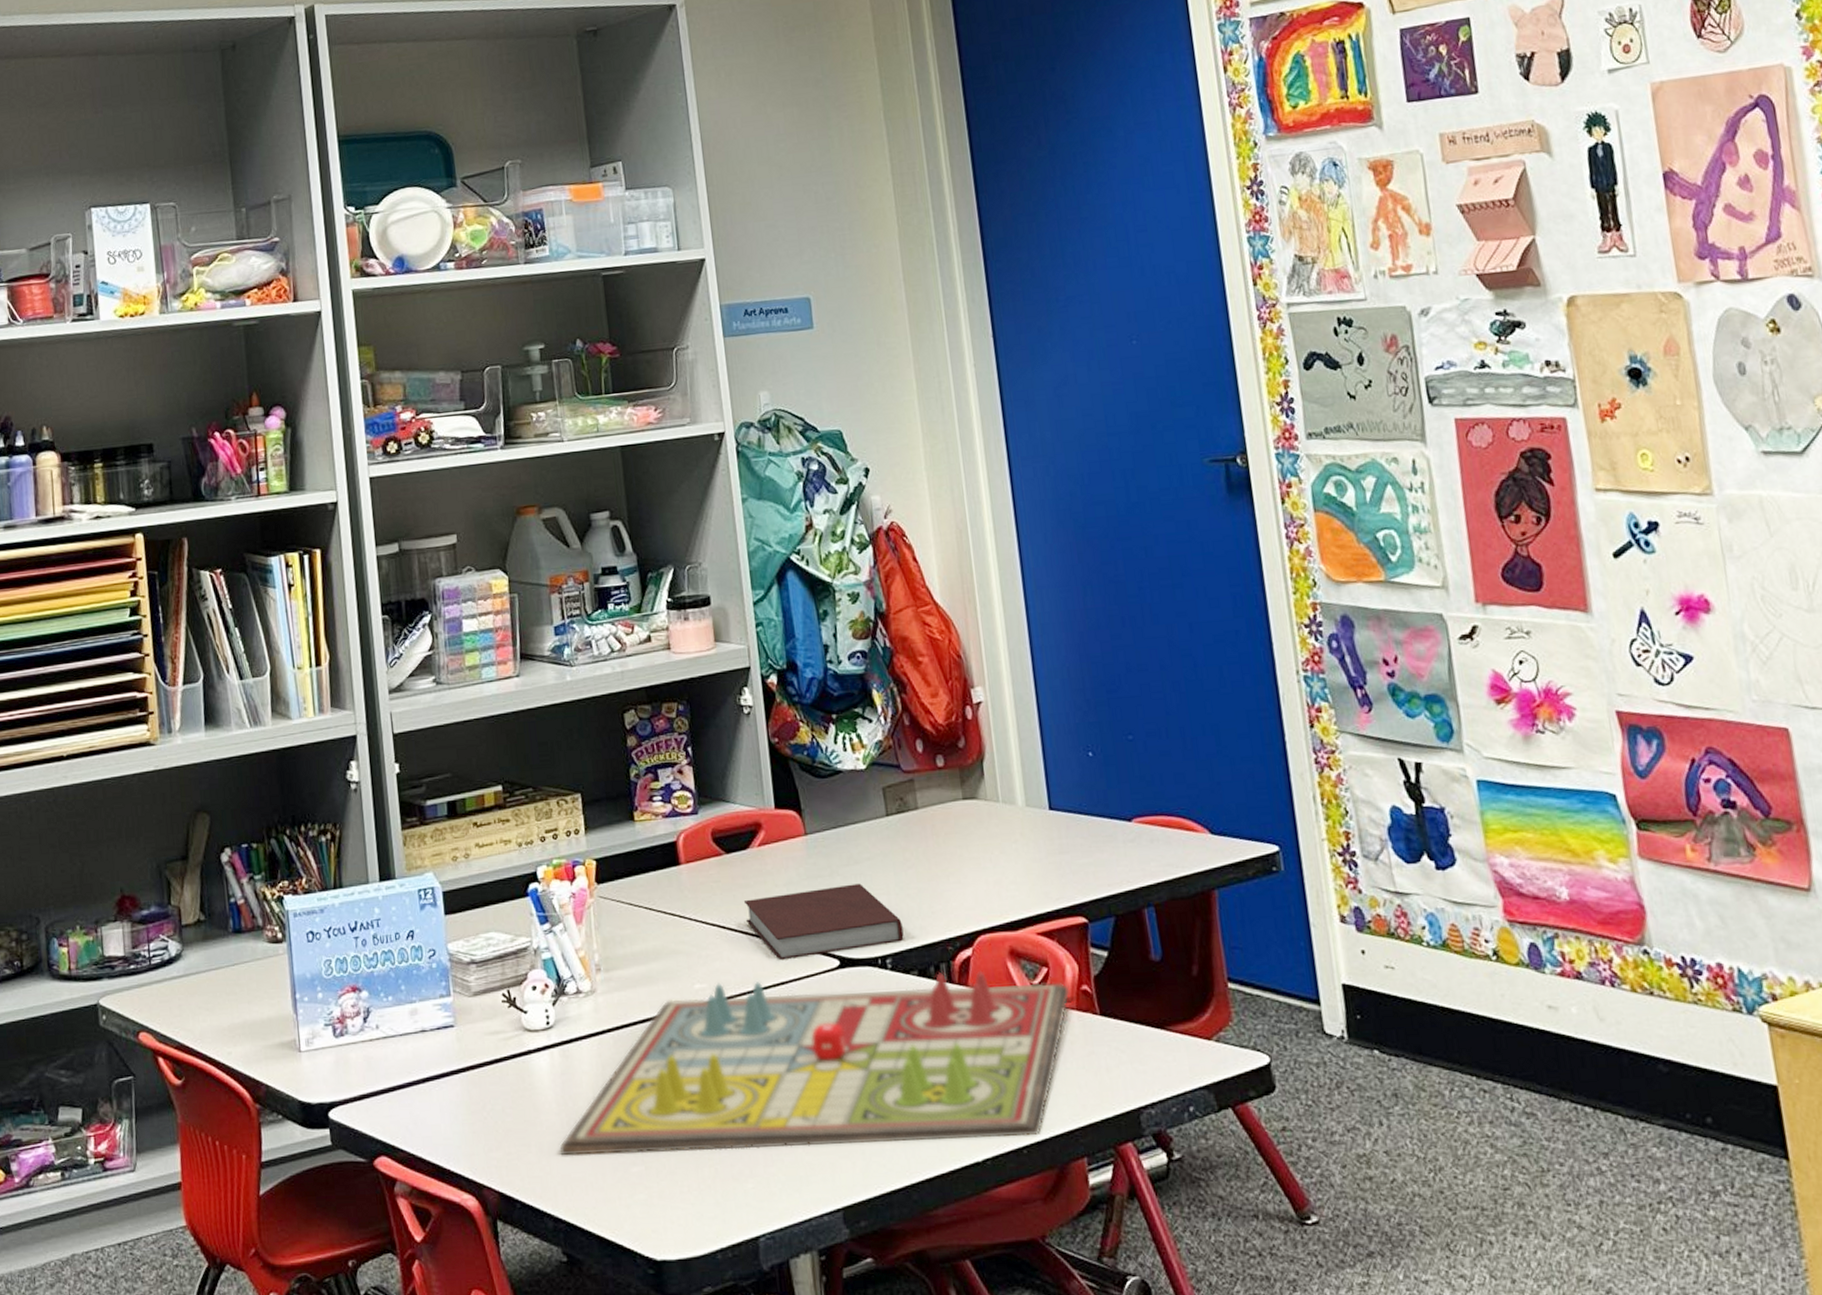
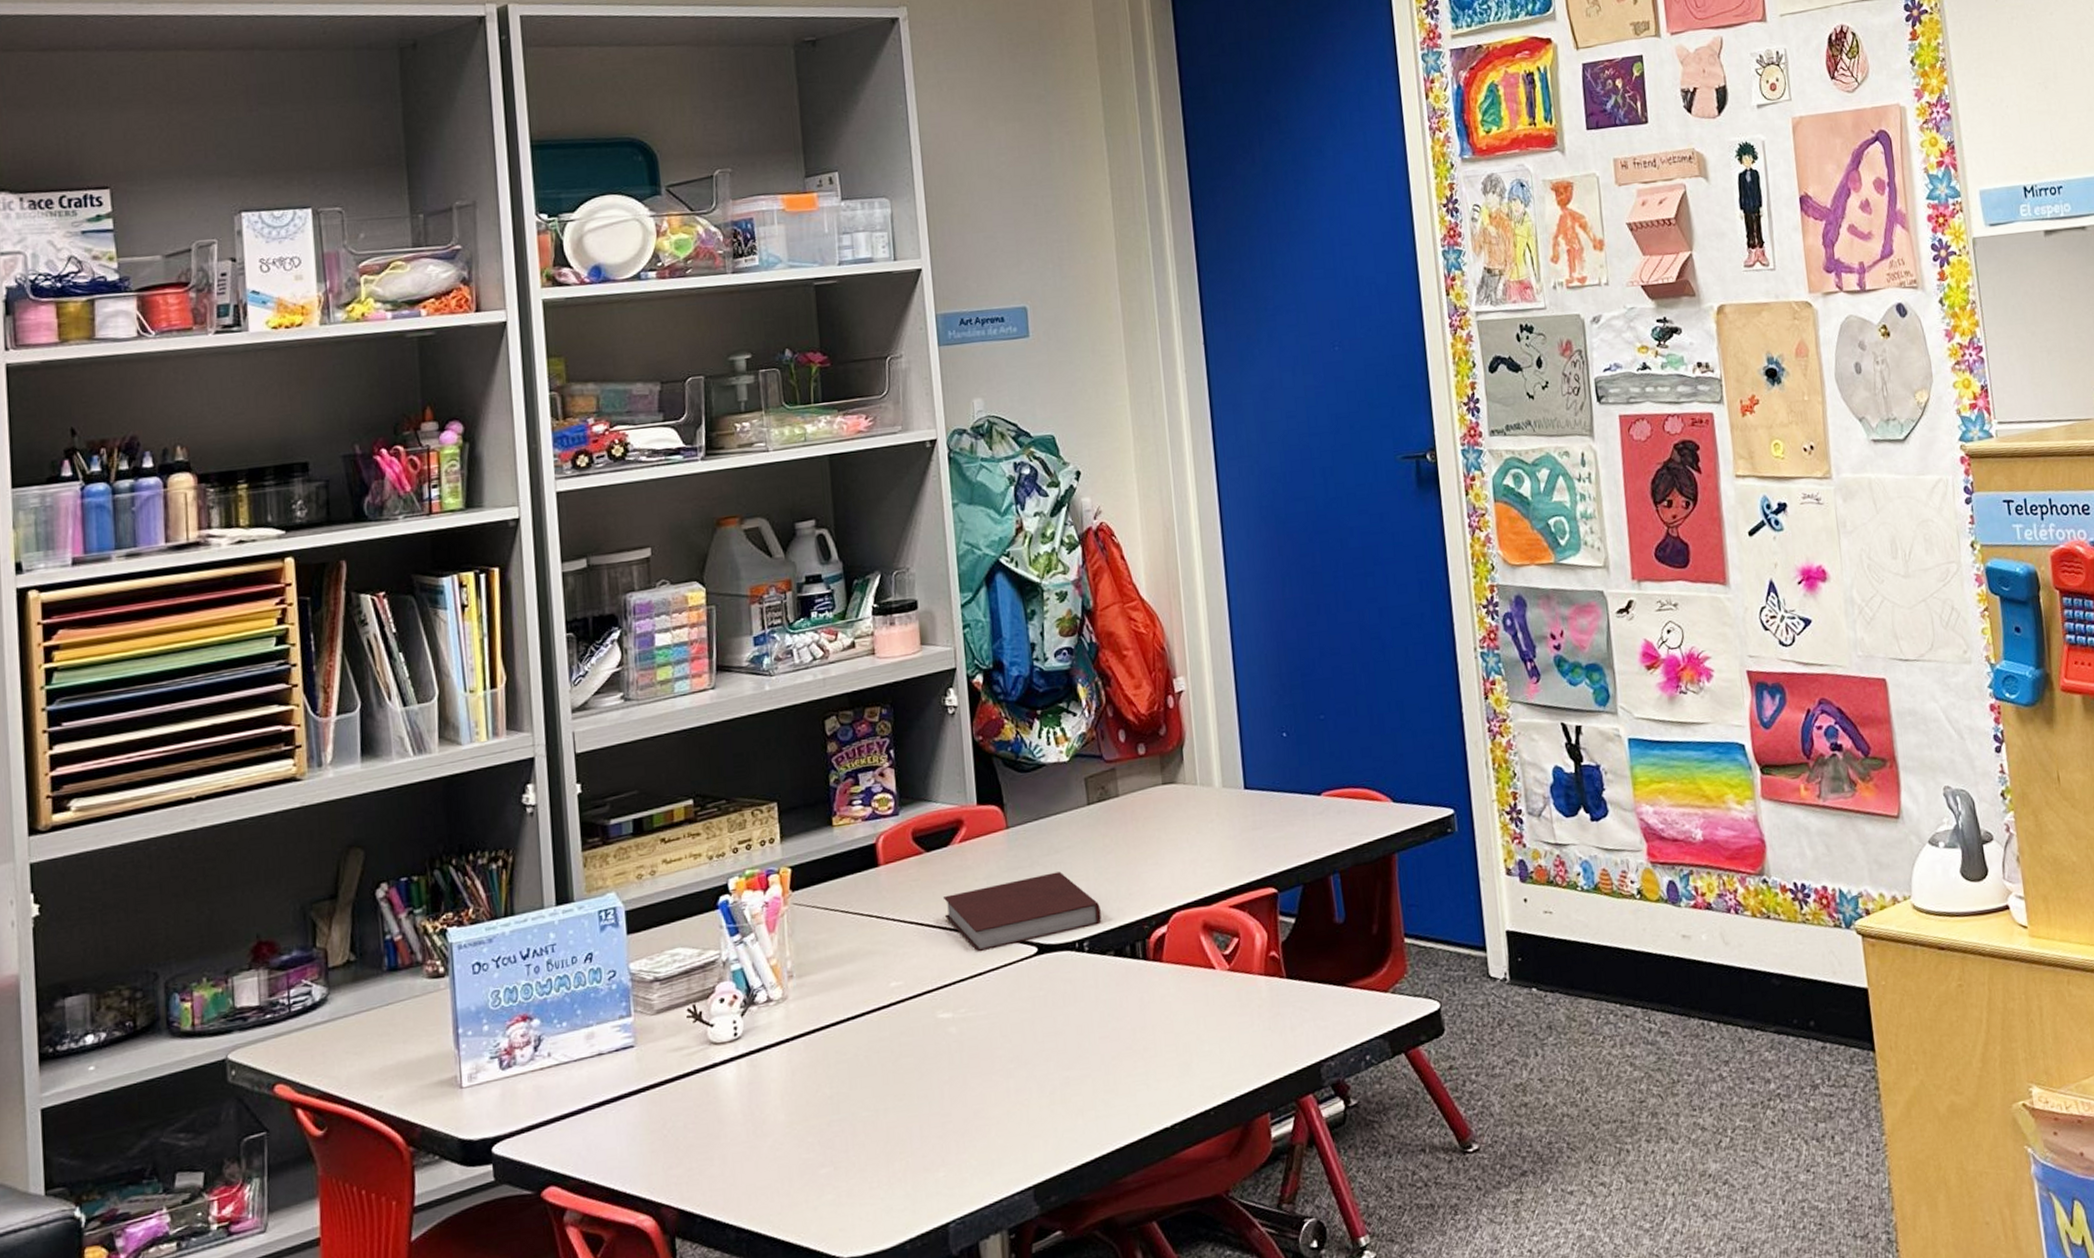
gameboard: present [559,970,1070,1156] -> none [744,945,1259,1166]

